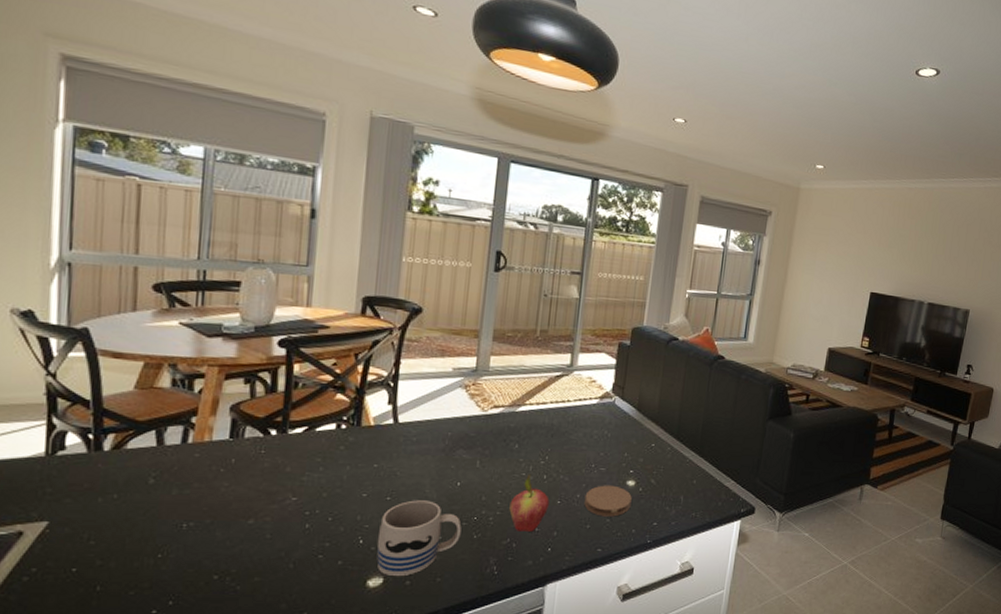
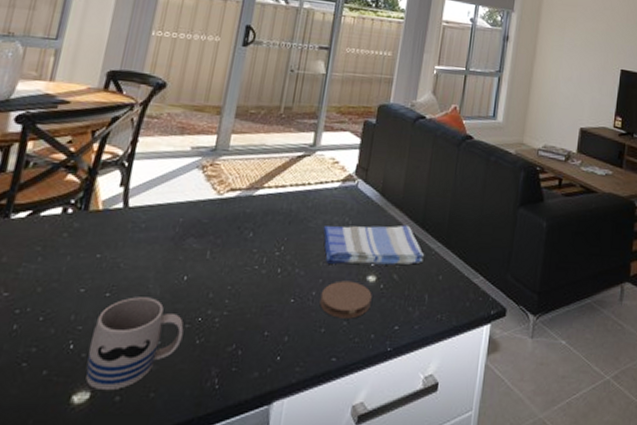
fruit: present [509,474,550,532] -> none [237,267,282,336]
dish towel: none [584,436,680,472] -> present [323,225,425,265]

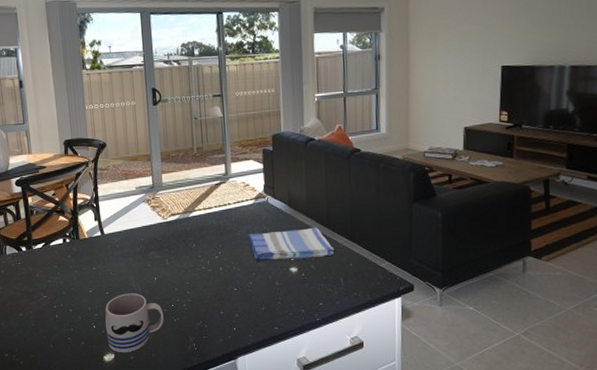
coaster: present [319,280,372,319] -> none [256,272,297,300]

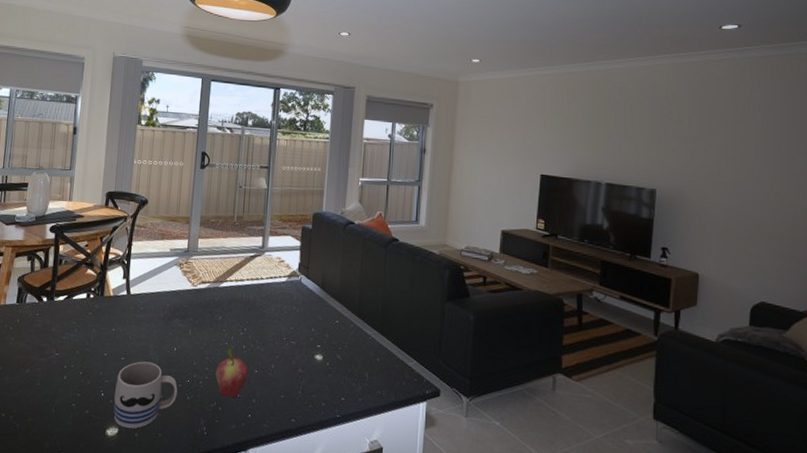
fruit: none [197,267,228,315] -> present [215,343,248,398]
dish towel: present [247,227,335,261] -> none [276,313,363,348]

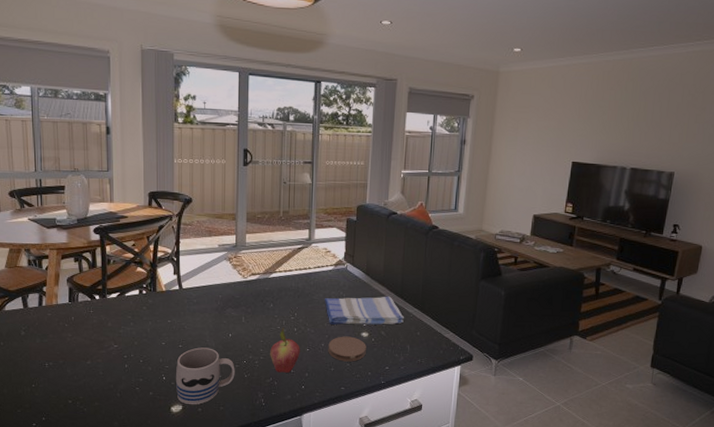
dish towel: none [276,313,363,348] -> present [324,296,405,325]
coaster: none [278,357,320,389] -> present [328,336,366,362]

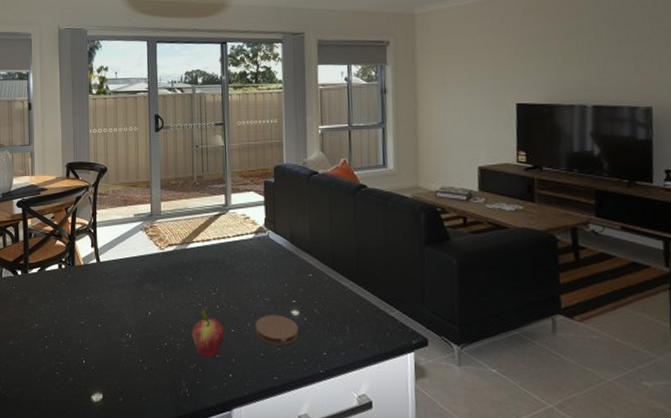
mug: present [175,347,235,405] -> none [95,327,156,394]
dish towel: present [324,296,405,325] -> none [246,267,340,301]

